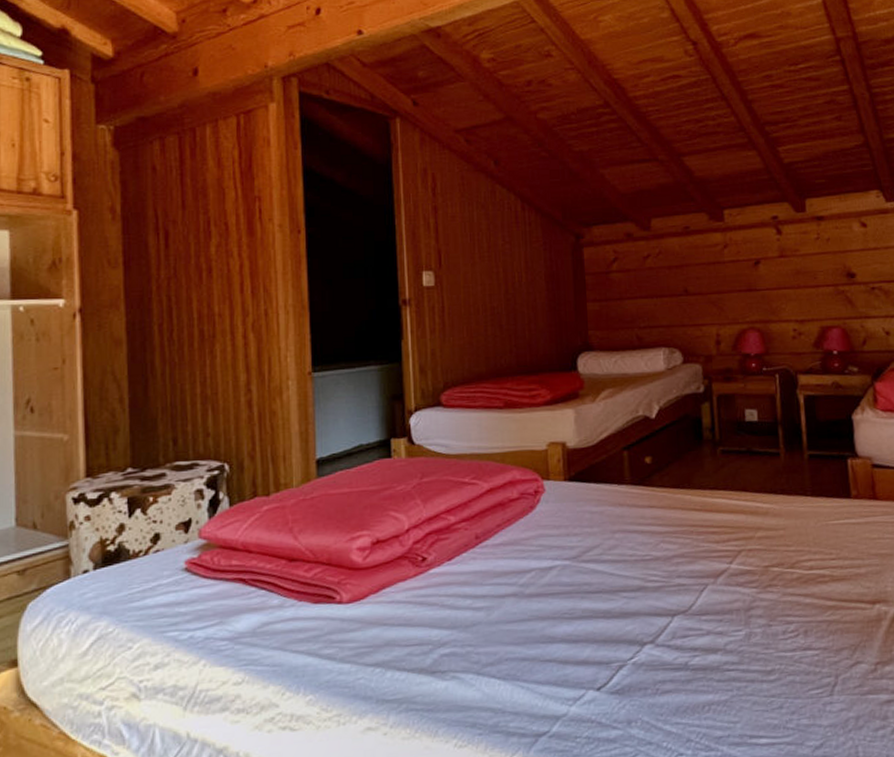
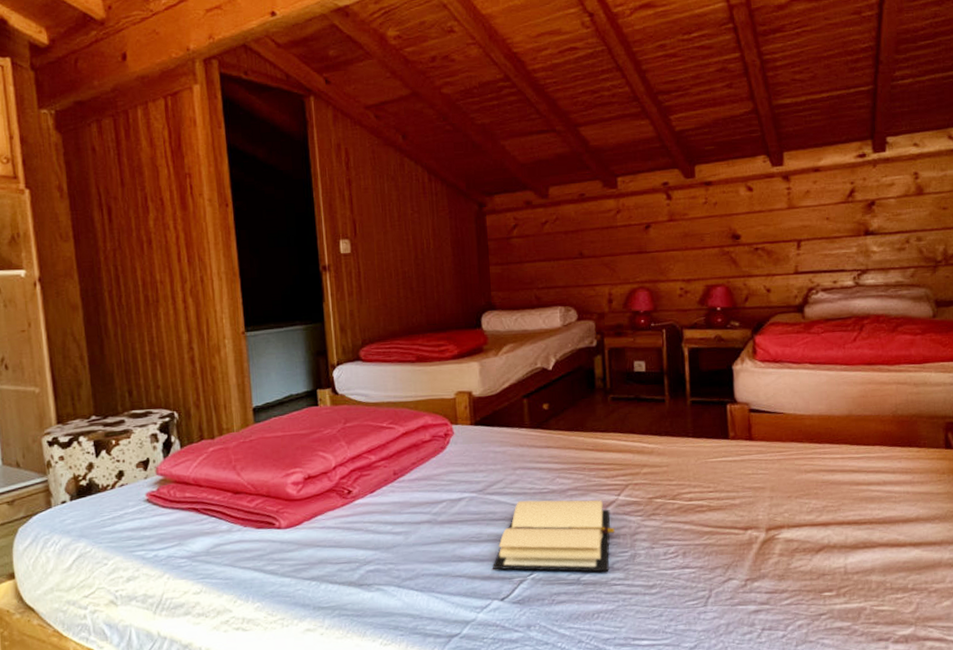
book: none [586,568,727,655] -> present [492,500,615,572]

